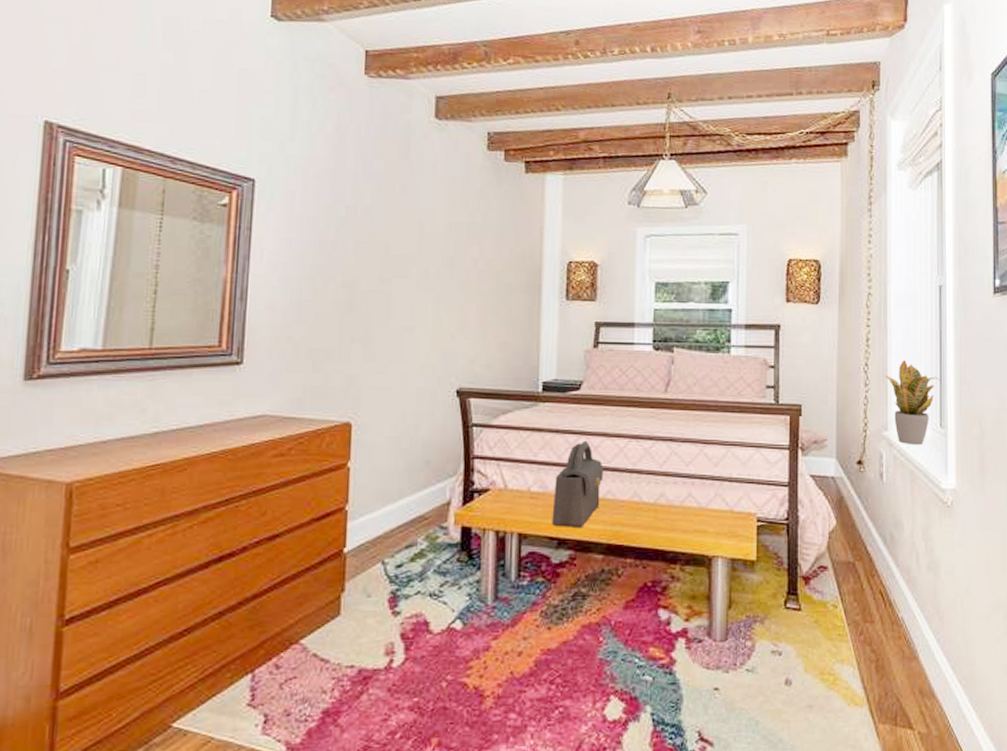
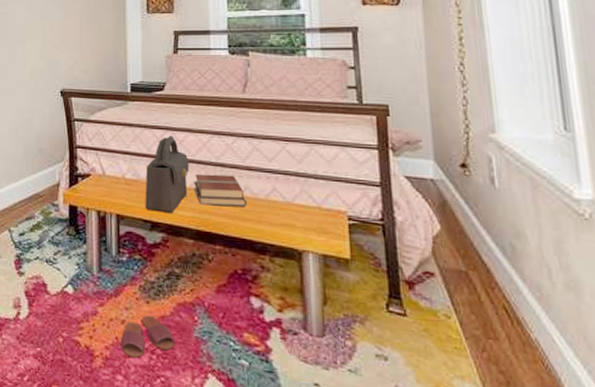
slippers: none [515,642,576,691] -> present [120,315,175,358]
books: none [607,482,661,516] -> present [194,173,247,207]
potted plant: present [885,359,940,446] -> none [486,58,559,150]

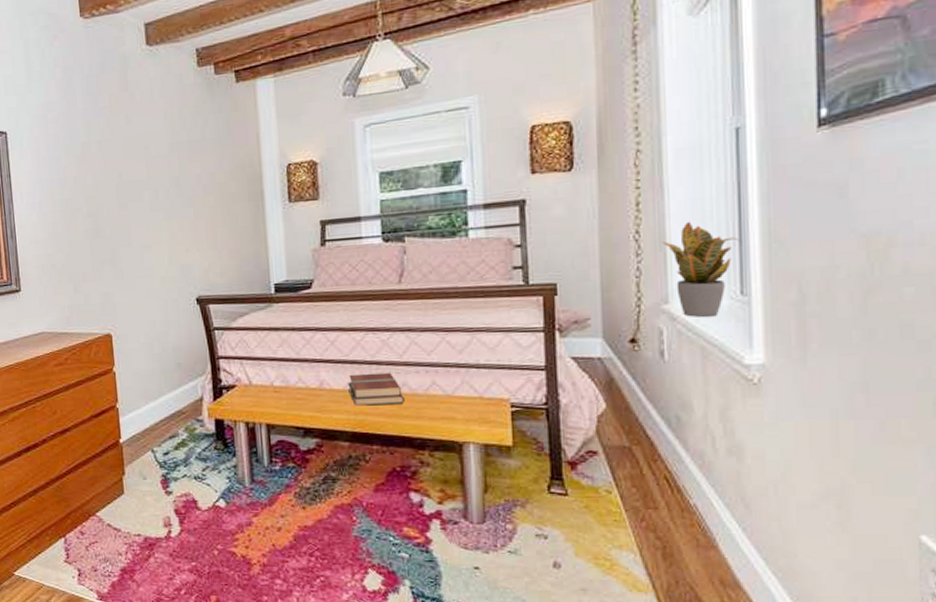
slippers: present [120,315,175,358] -> none [277,520,333,561]
handbag: present [145,135,190,214] -> none [295,336,343,418]
potted plant: none [486,58,559,150] -> present [662,221,740,318]

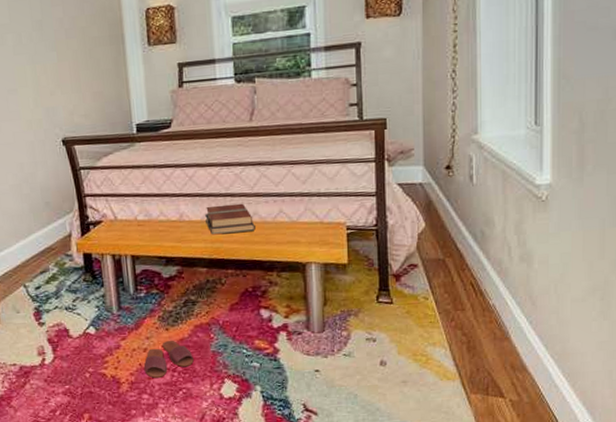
slippers: none [277,520,333,561] -> present [144,340,194,378]
potted plant: present [662,221,740,318] -> none [474,61,536,146]

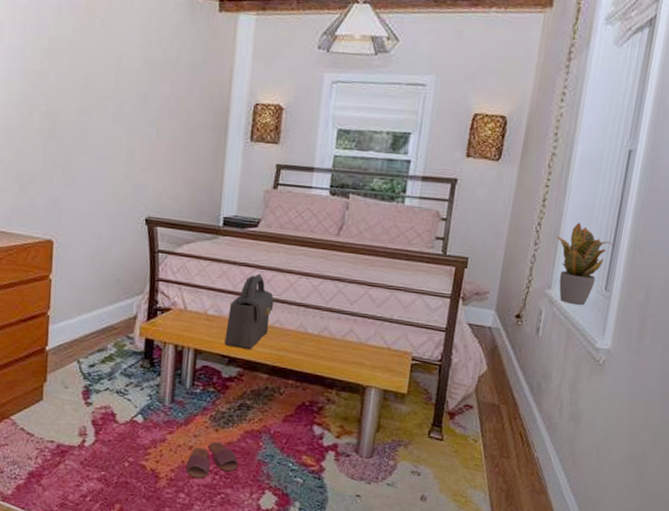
handbag: none [157,172,200,248] -> present [224,273,274,350]
books: present [205,203,255,235] -> none [275,312,324,345]
potted plant: none [474,61,536,146] -> present [556,222,614,306]

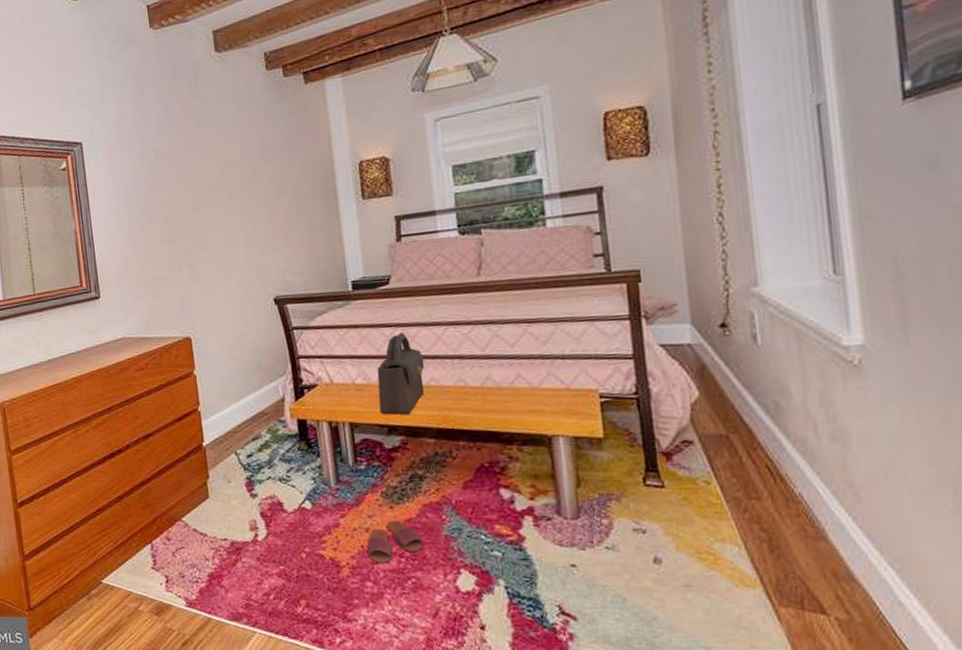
potted plant: present [556,222,614,306] -> none [747,201,829,300]

